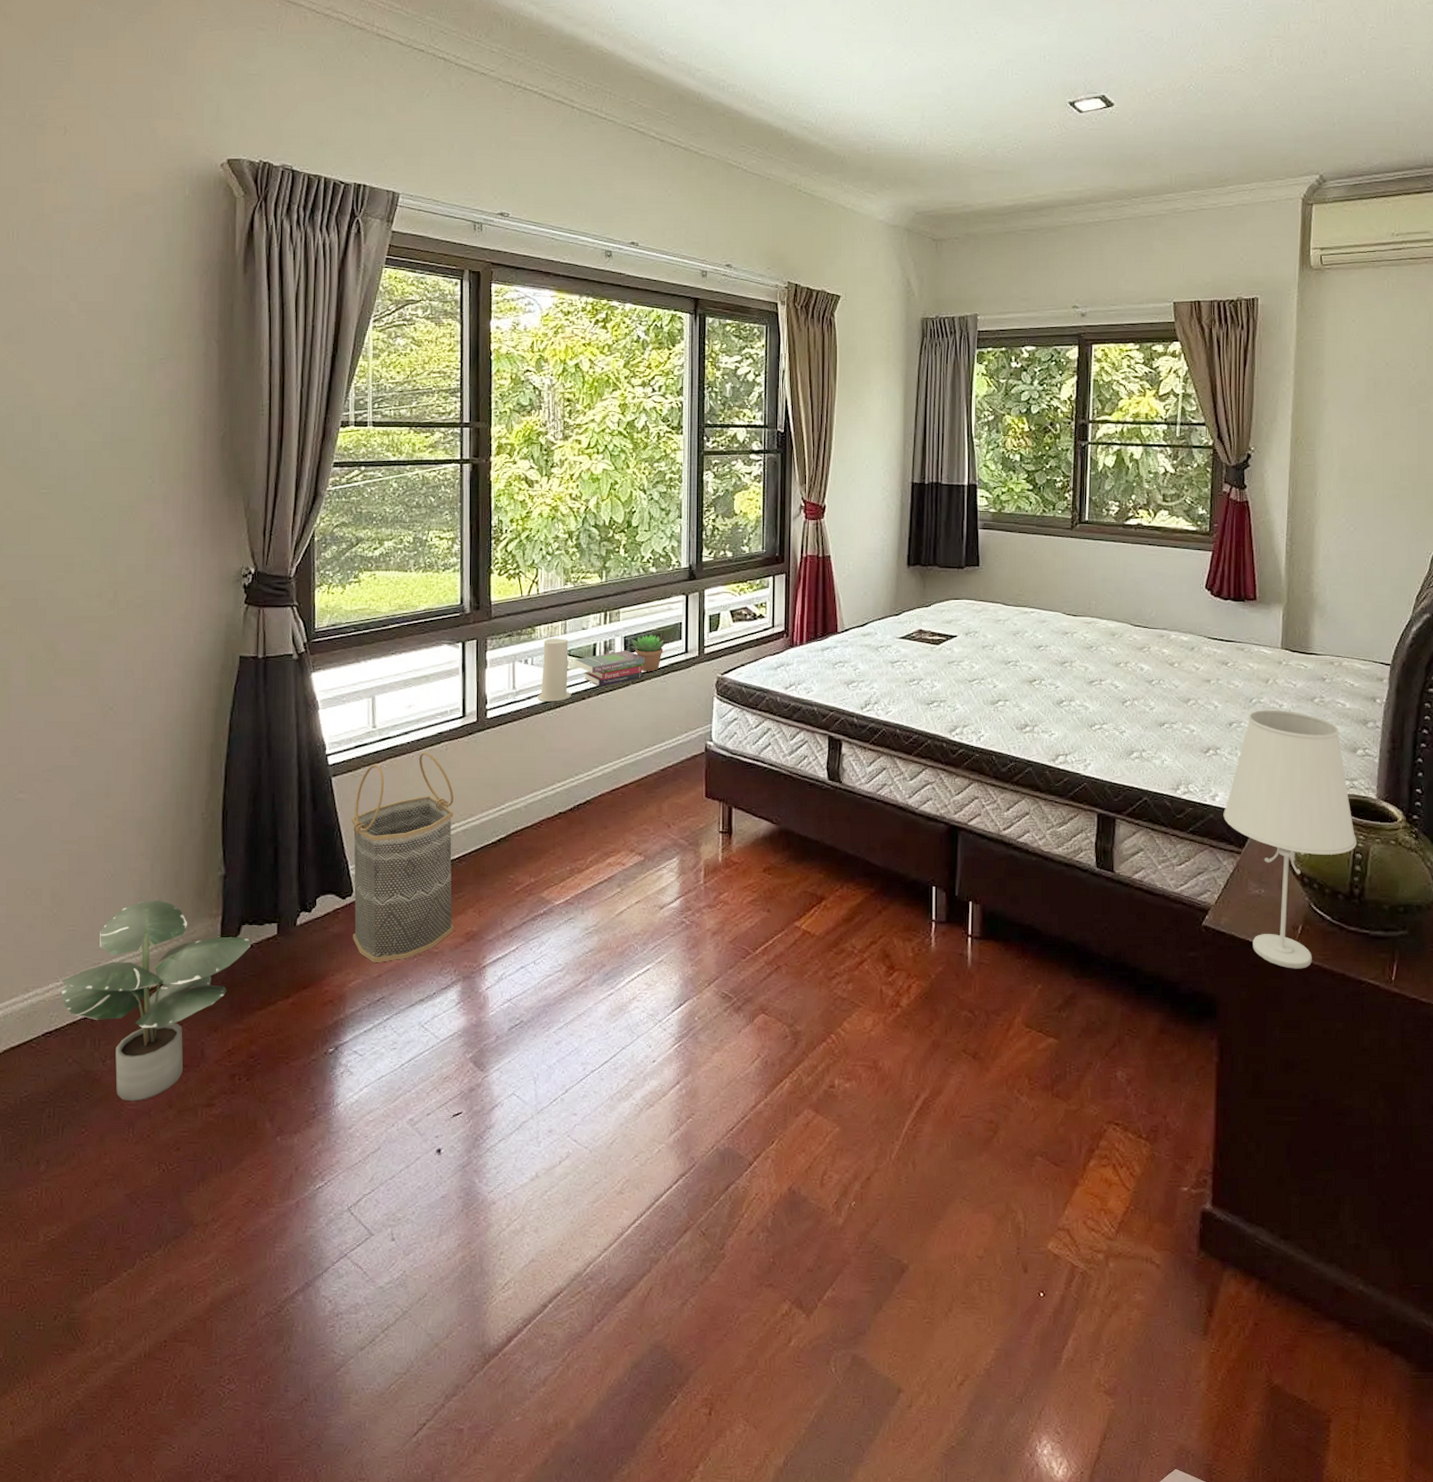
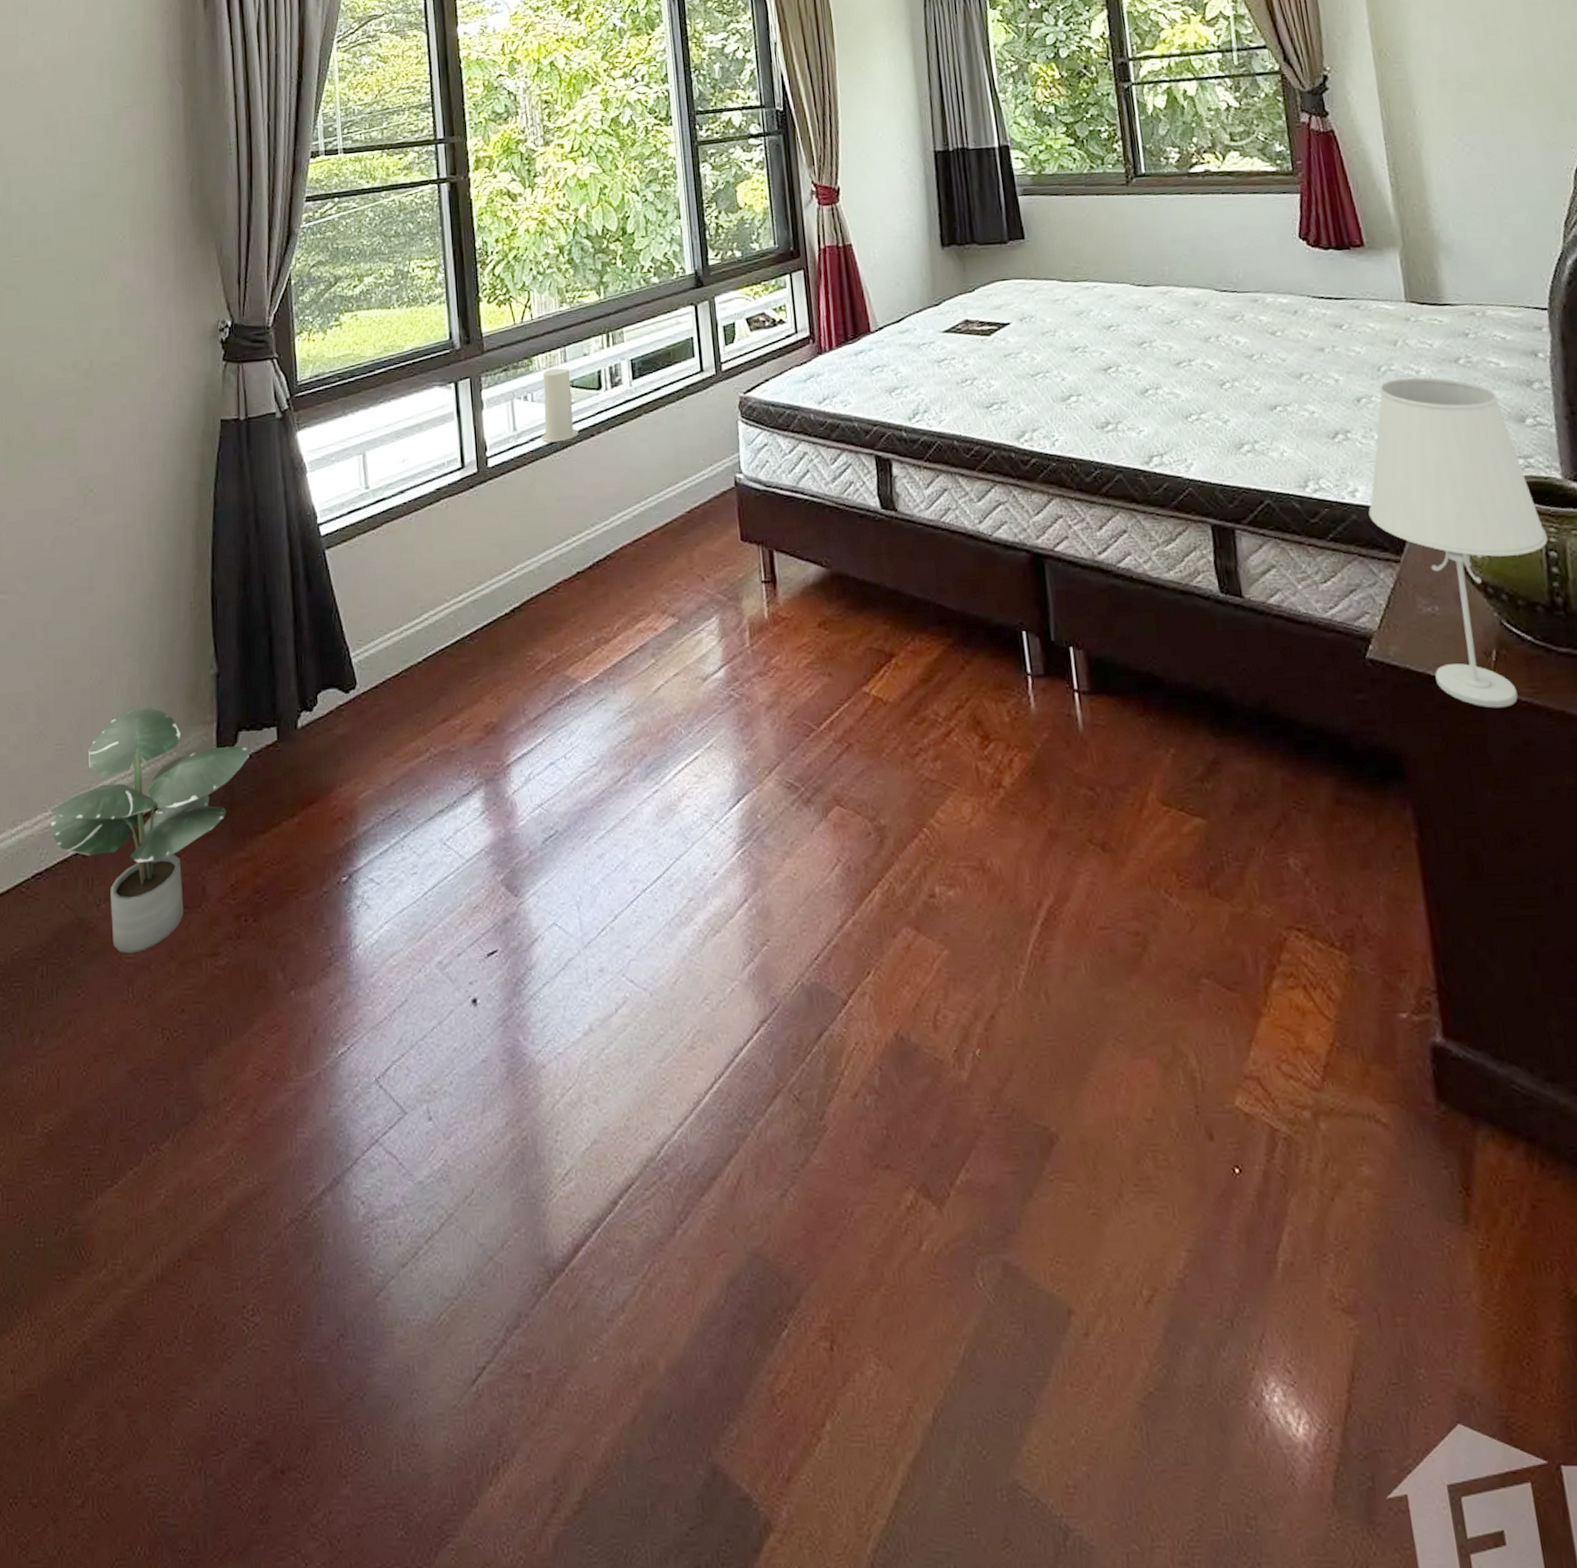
basket: present [351,752,454,963] -> none [349,512,471,769]
books: present [574,650,645,687] -> none [578,375,657,420]
succulent plant: present [631,634,666,672] -> none [638,353,678,398]

